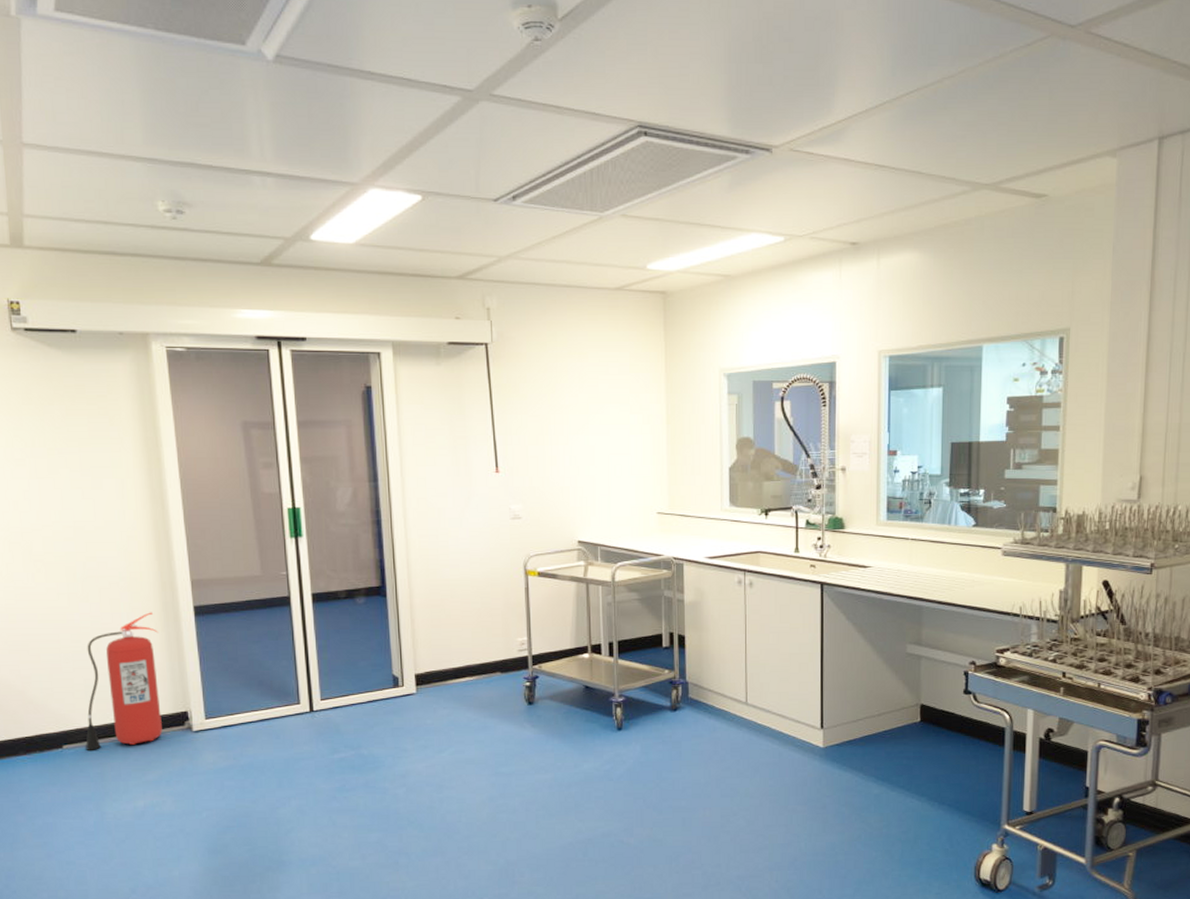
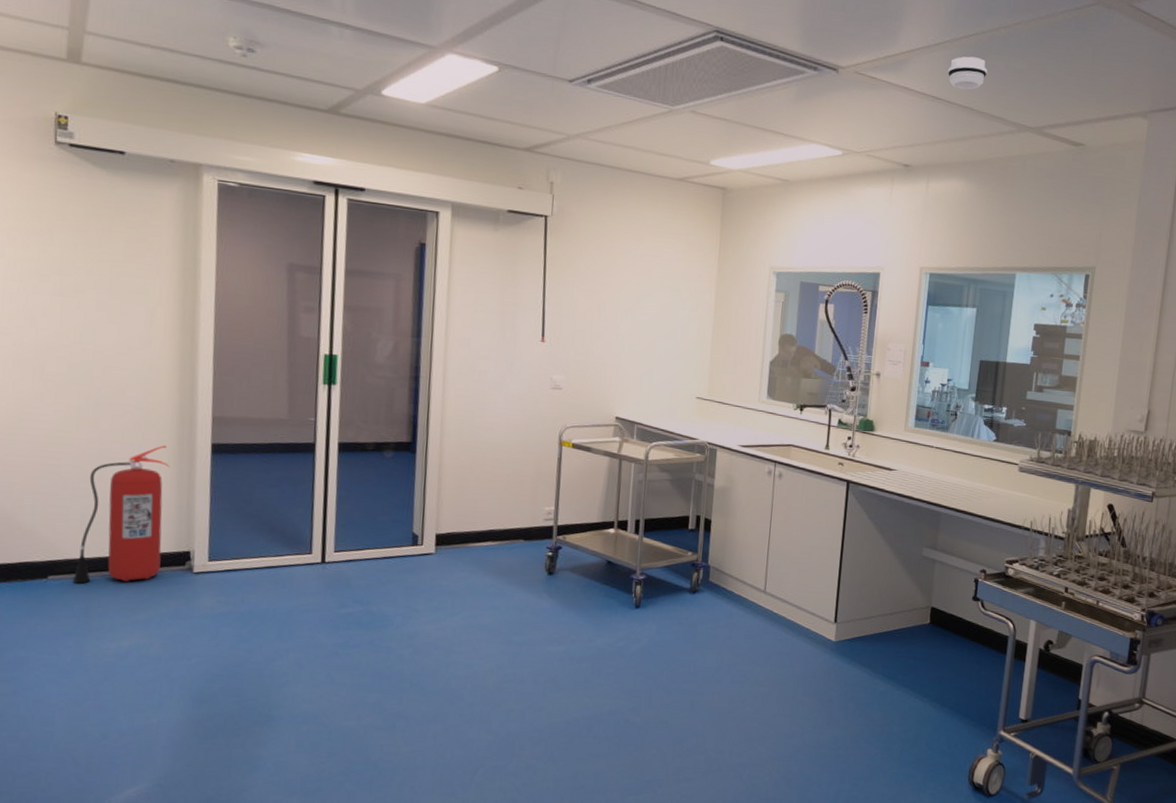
smoke detector: none [889,115,934,153] -> present [947,56,988,90]

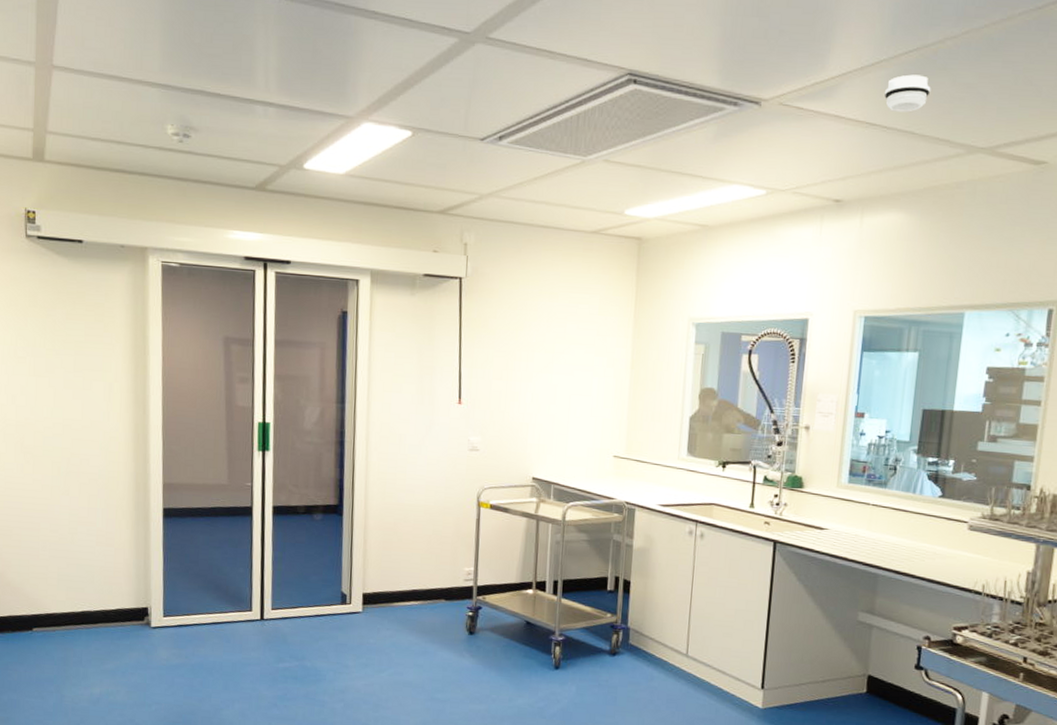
fire extinguisher: present [73,445,171,584] -> none [53,510,129,636]

